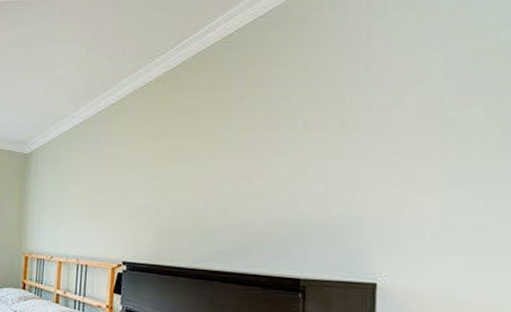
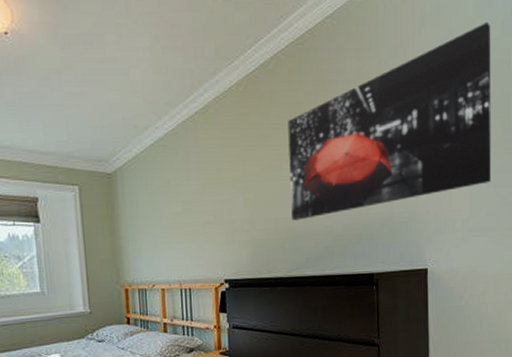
wall art: none [203,11,481,212] -> present [287,21,492,221]

